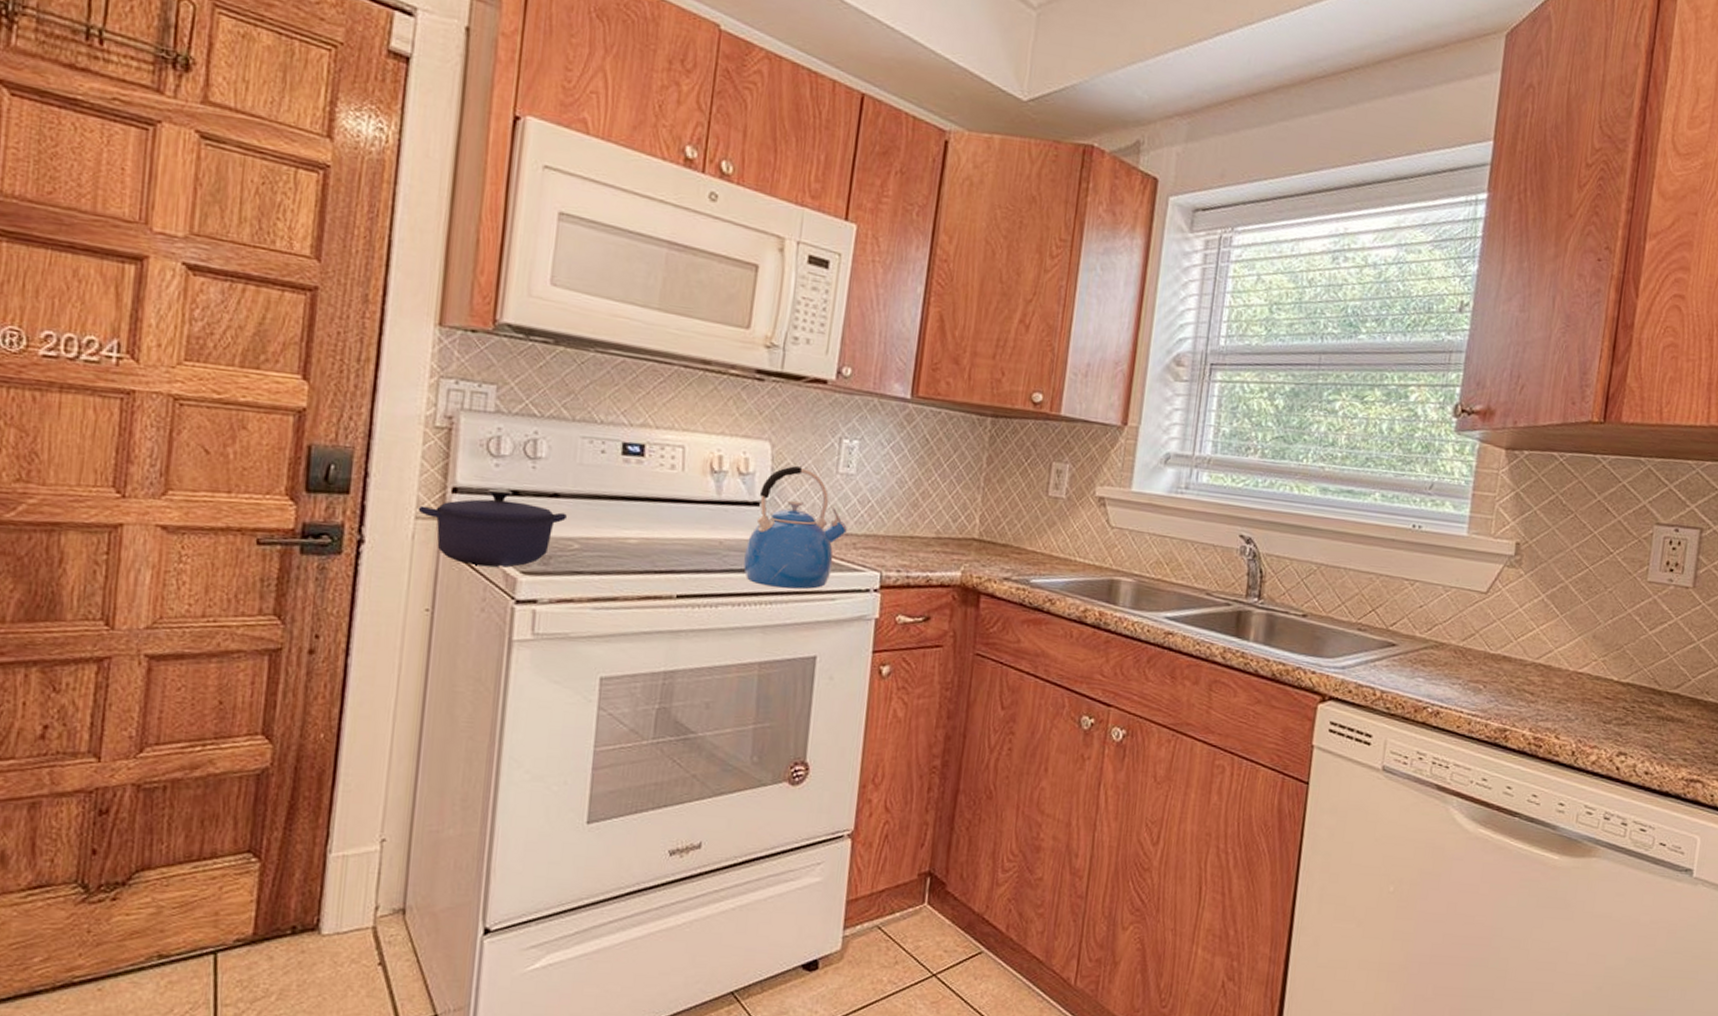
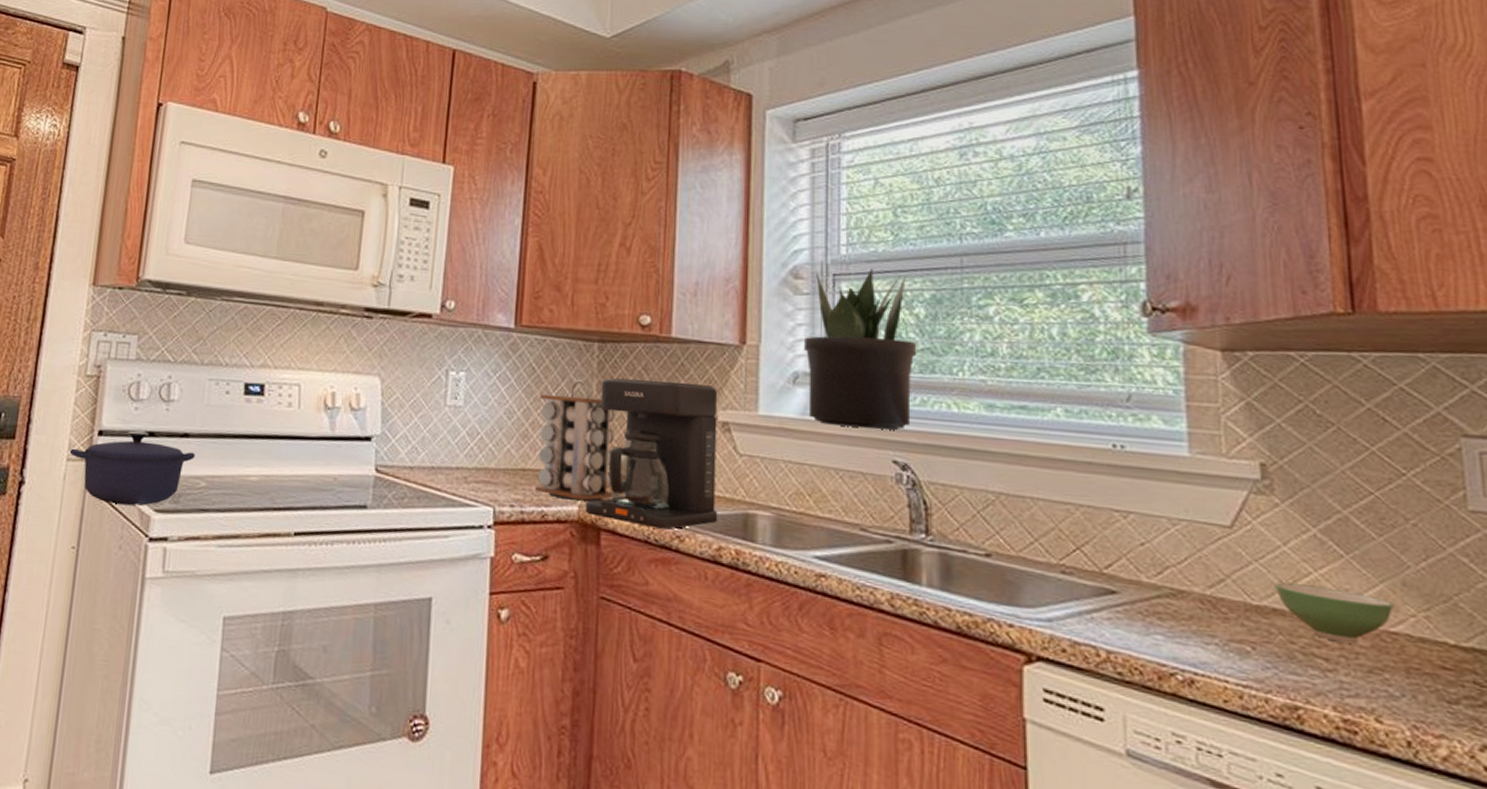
kettle: present [743,466,847,590] -> none [357,400,457,527]
spice rack: none [921,453,1003,568] -> present [535,380,615,502]
coffee maker: none [967,452,1098,594] -> present [585,378,718,530]
planter: none [1175,360,1273,509] -> present [804,269,917,431]
bowl: none [1507,636,1586,682] -> present [1274,582,1396,644]

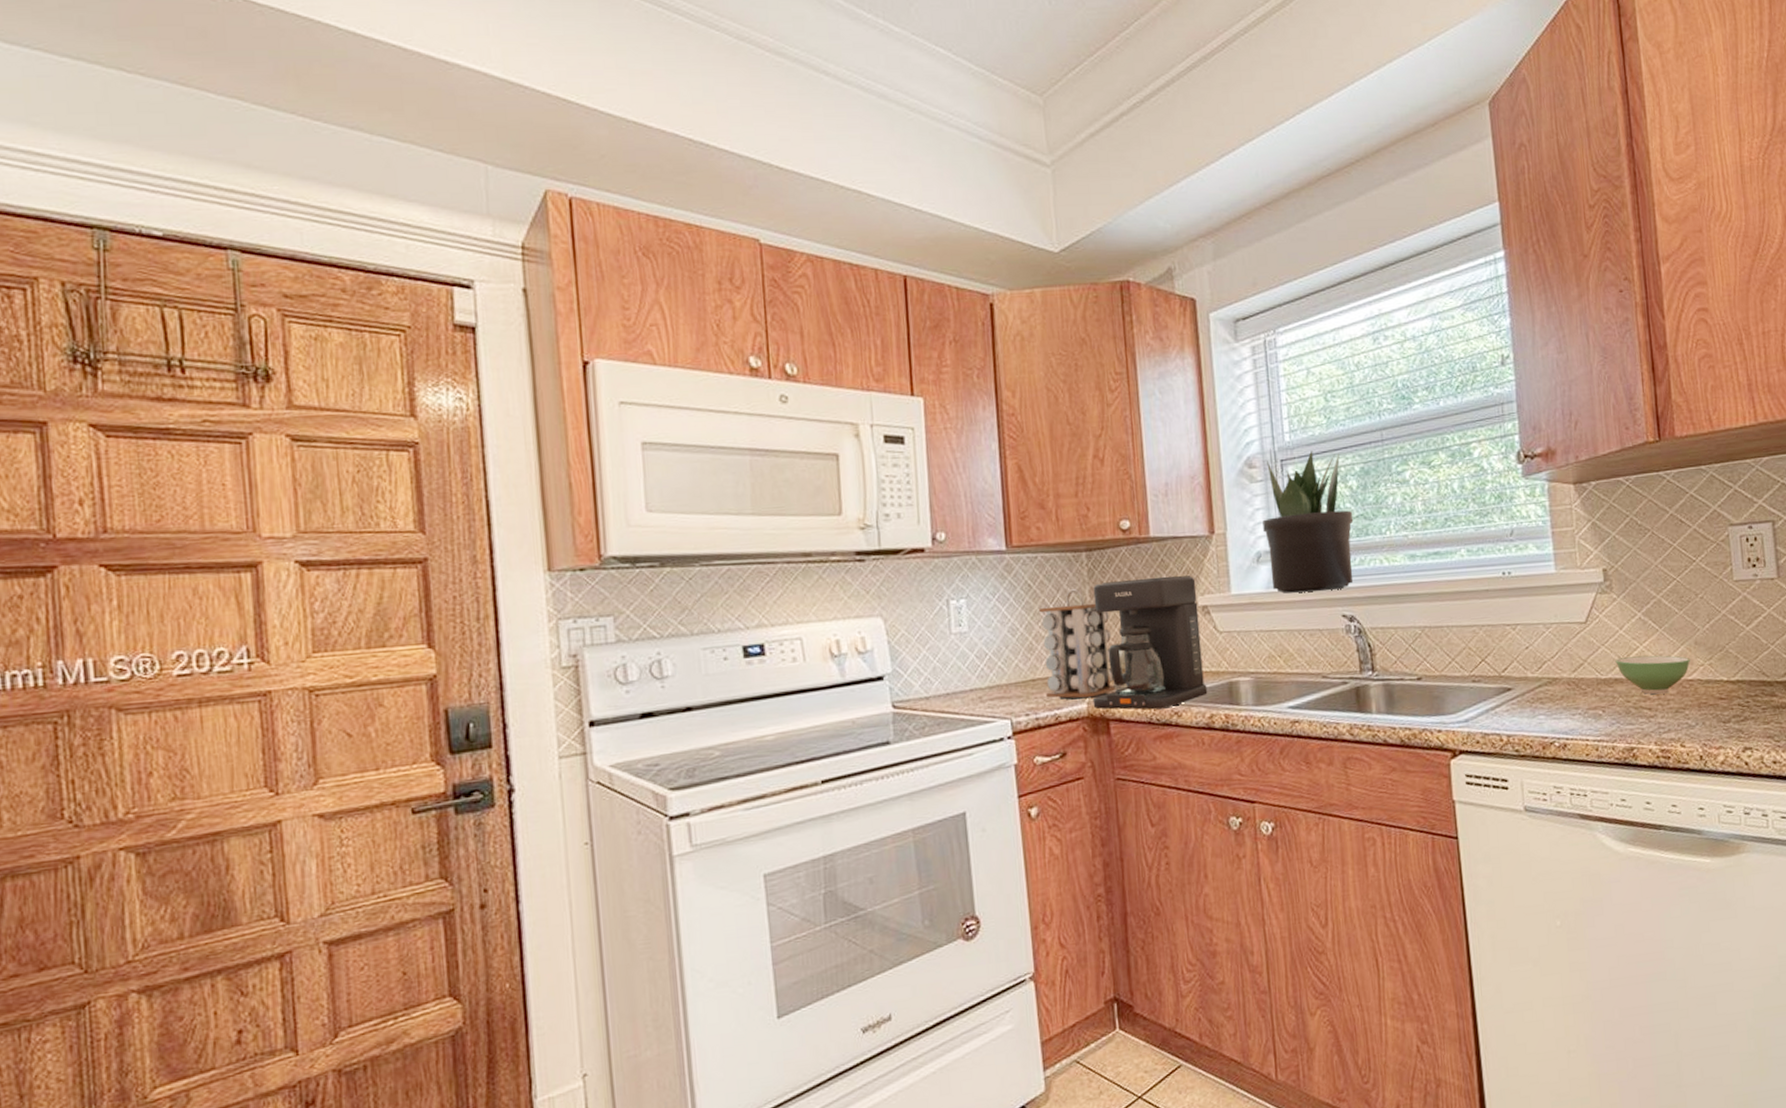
cooking pot: present [69,430,195,506] -> none [560,713,703,792]

